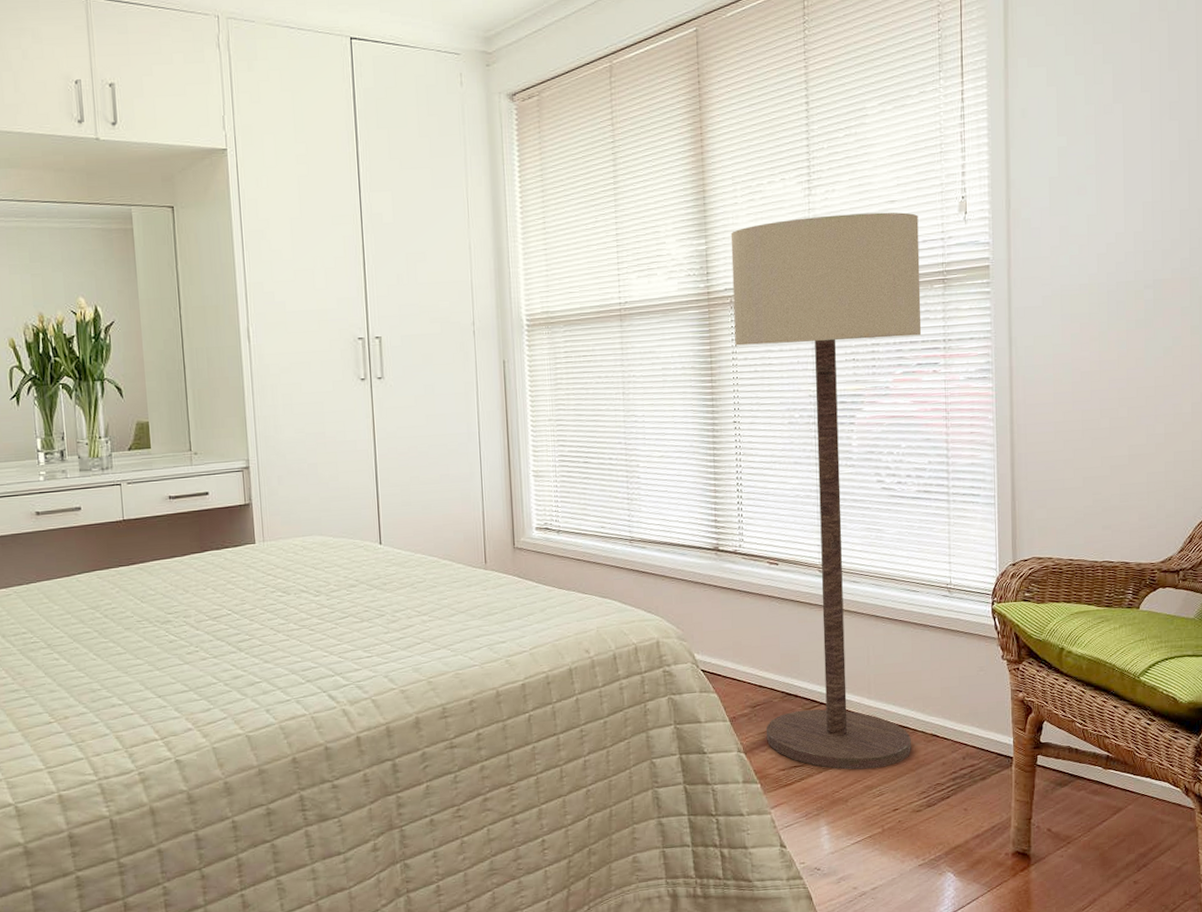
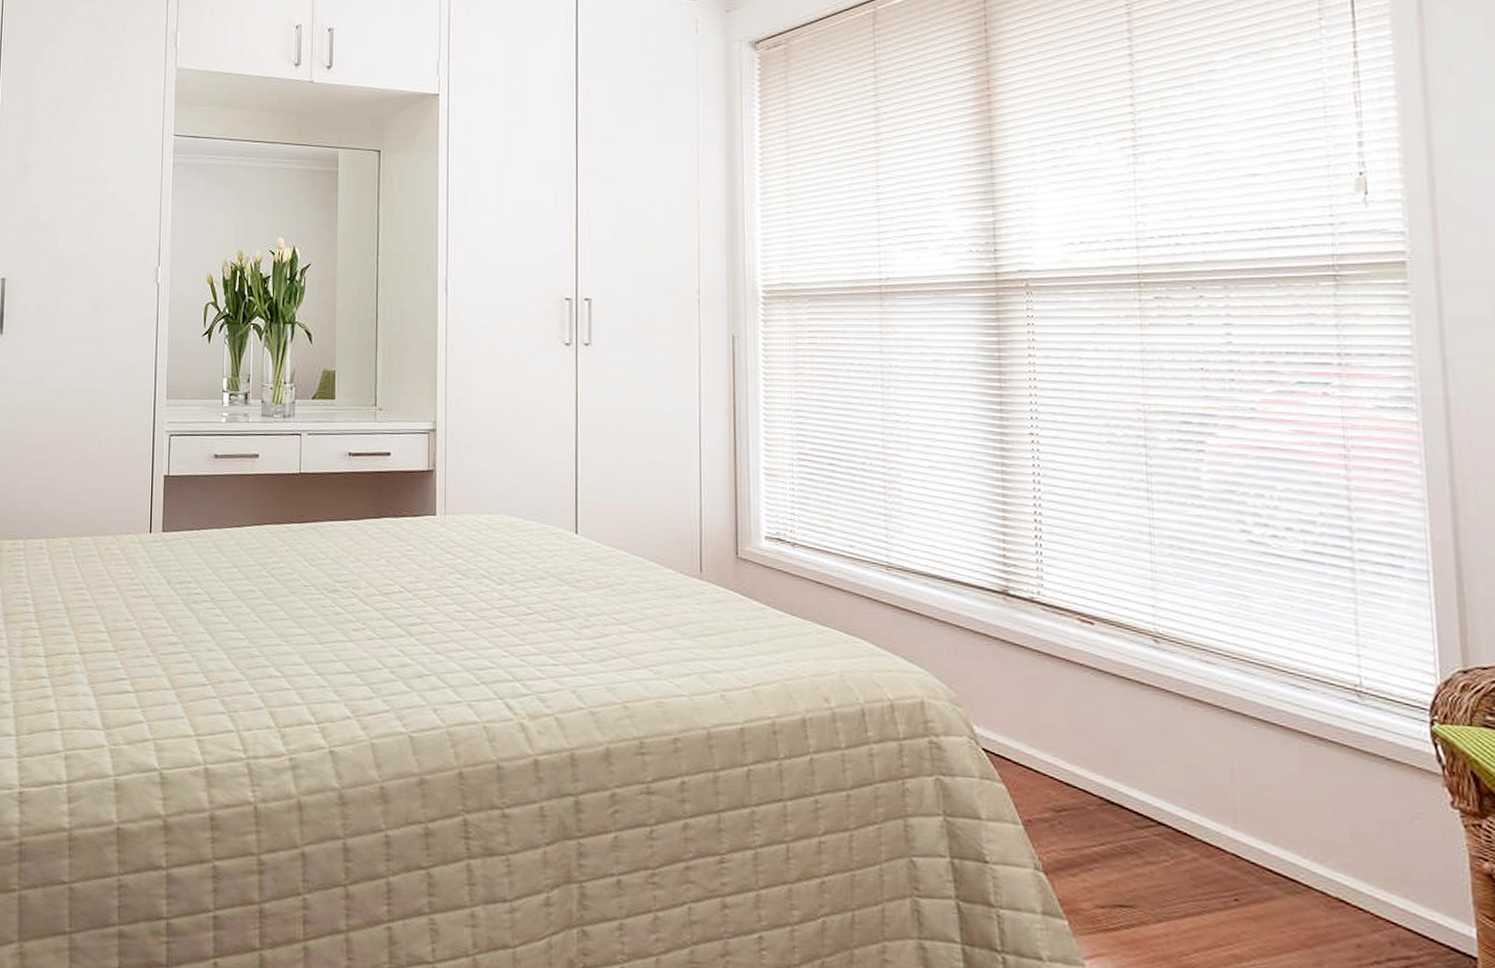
floor lamp: present [730,212,921,770] -> none [1026,187,1304,933]

